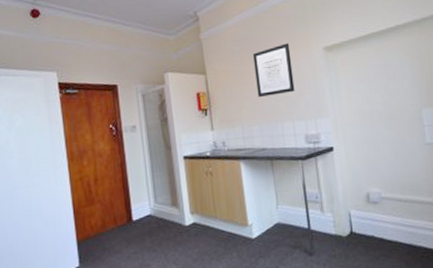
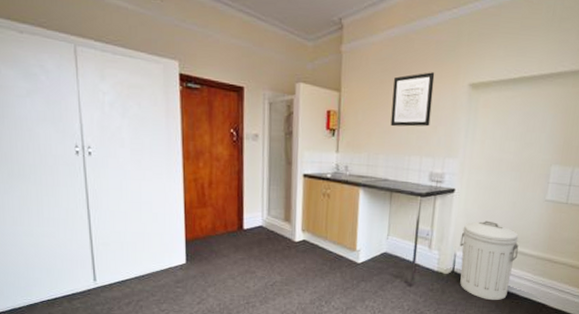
trash can: none [350,173,415,258] -> present [460,220,519,300]

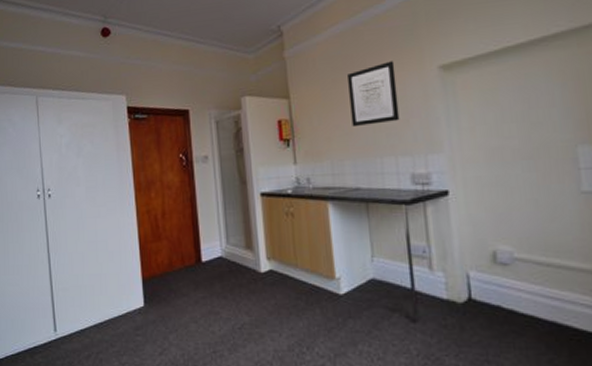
trash can: present [460,220,519,300] -> none [470,227,560,337]

